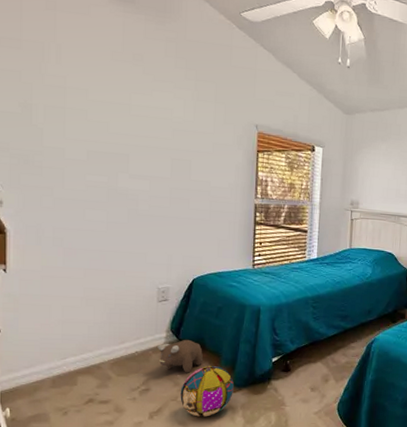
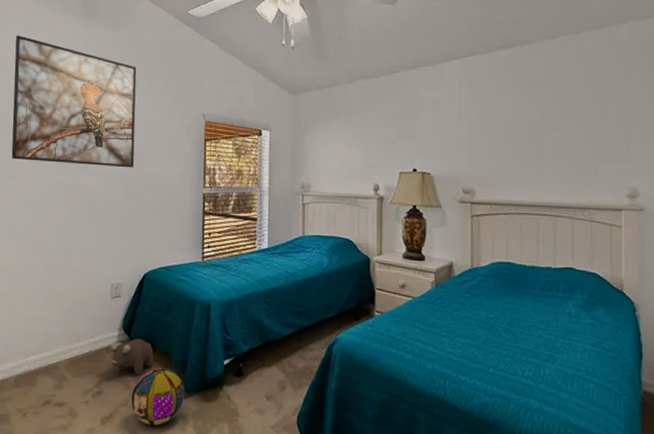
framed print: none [34,11,184,174] -> present [11,35,137,168]

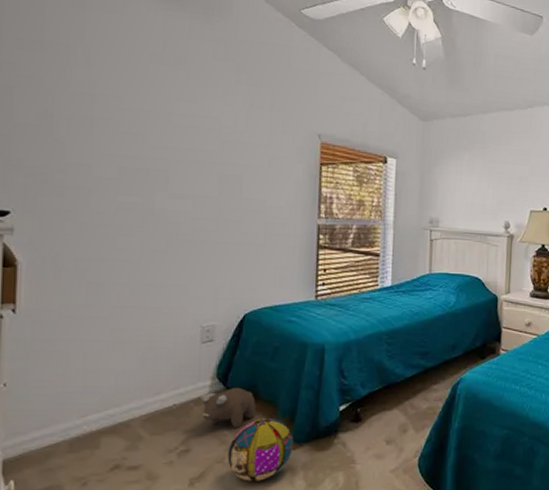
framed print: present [11,35,137,168] -> none [57,9,235,191]

